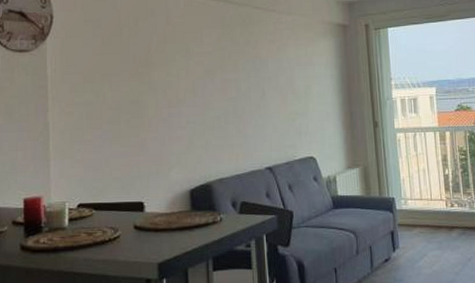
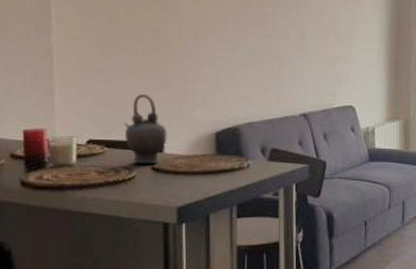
teapot: none [109,159,147,224] -> present [124,94,167,164]

